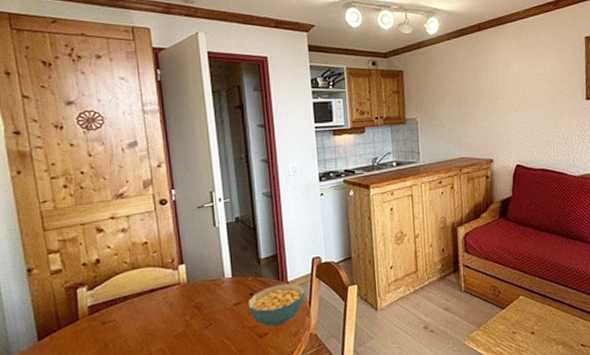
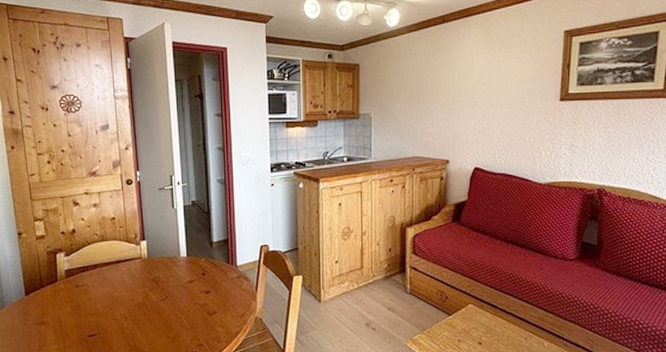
cereal bowl: present [247,283,305,327] -> none [200,268,253,306]

